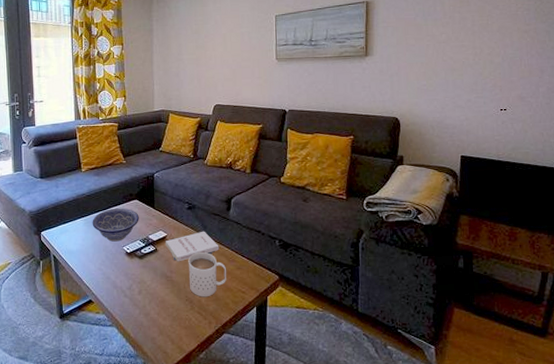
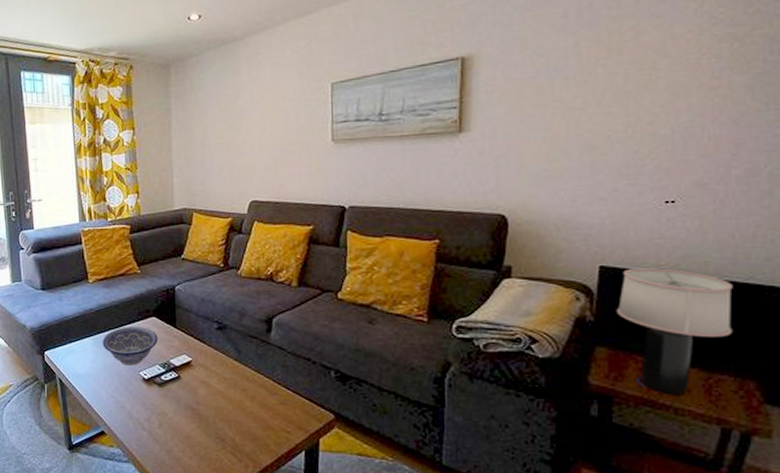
books: present [165,231,219,262] -> none [189,356,258,393]
mug: present [188,251,227,297] -> none [218,381,268,436]
table lamp: none [472,157,546,250] -> present [616,268,733,396]

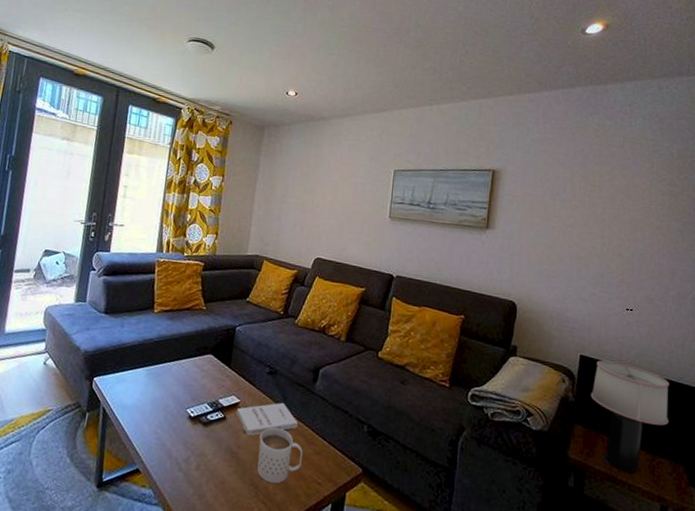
decorative bowl: present [102,326,158,366] -> none [155,361,211,402]
books: none [189,356,258,393] -> present [236,402,299,436]
mug: none [218,381,268,436] -> present [256,427,304,484]

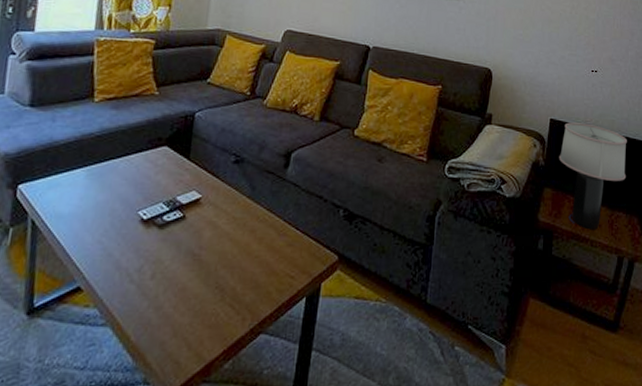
books: present [236,402,299,436] -> none [197,193,269,235]
mug: present [256,427,304,484] -> none [222,221,275,284]

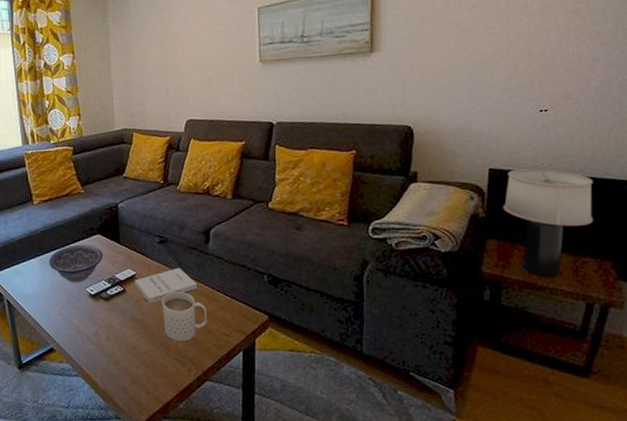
decorative bowl: none [97,155,167,203] -> present [49,244,103,283]
books: none [197,193,269,235] -> present [134,267,198,304]
mug: none [222,221,275,284] -> present [161,291,208,342]

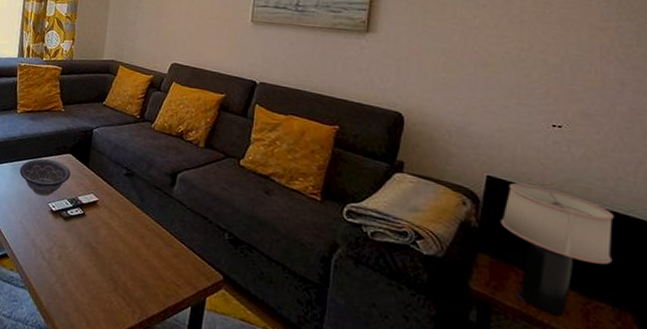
books: present [134,267,198,304] -> none [94,203,156,235]
mug: present [161,291,208,342] -> none [115,227,162,281]

